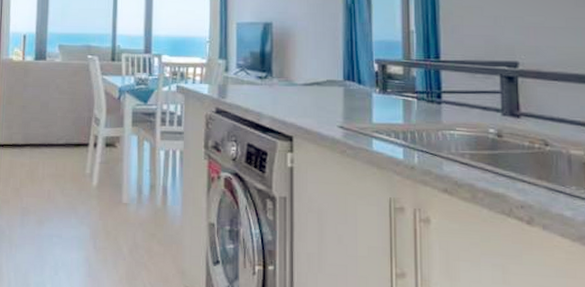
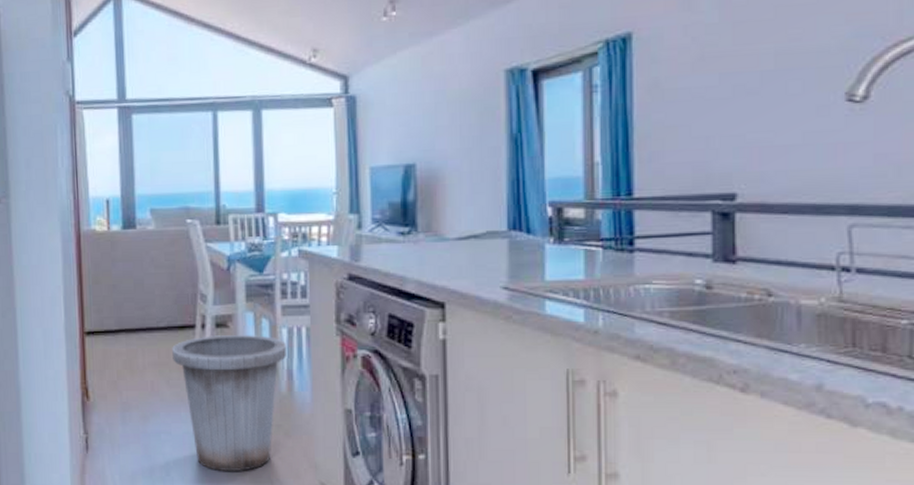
trash can: none [68,153,164,274] -> present [172,335,287,471]

